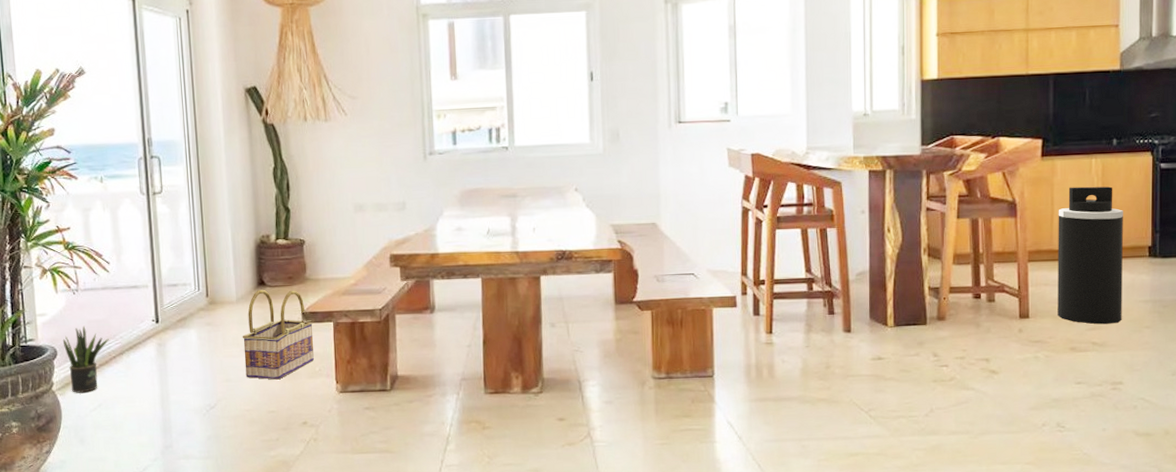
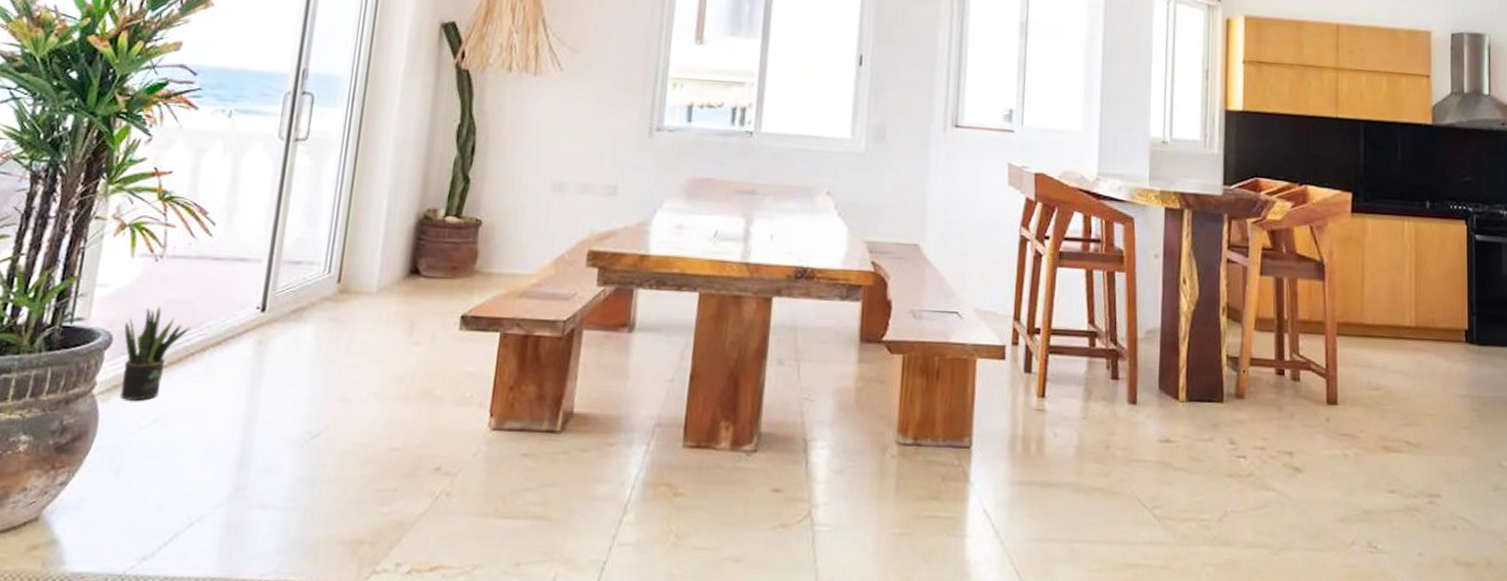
basket: present [242,289,314,380] -> none [369,279,475,405]
trash can: present [1057,186,1123,324] -> none [1368,251,1438,421]

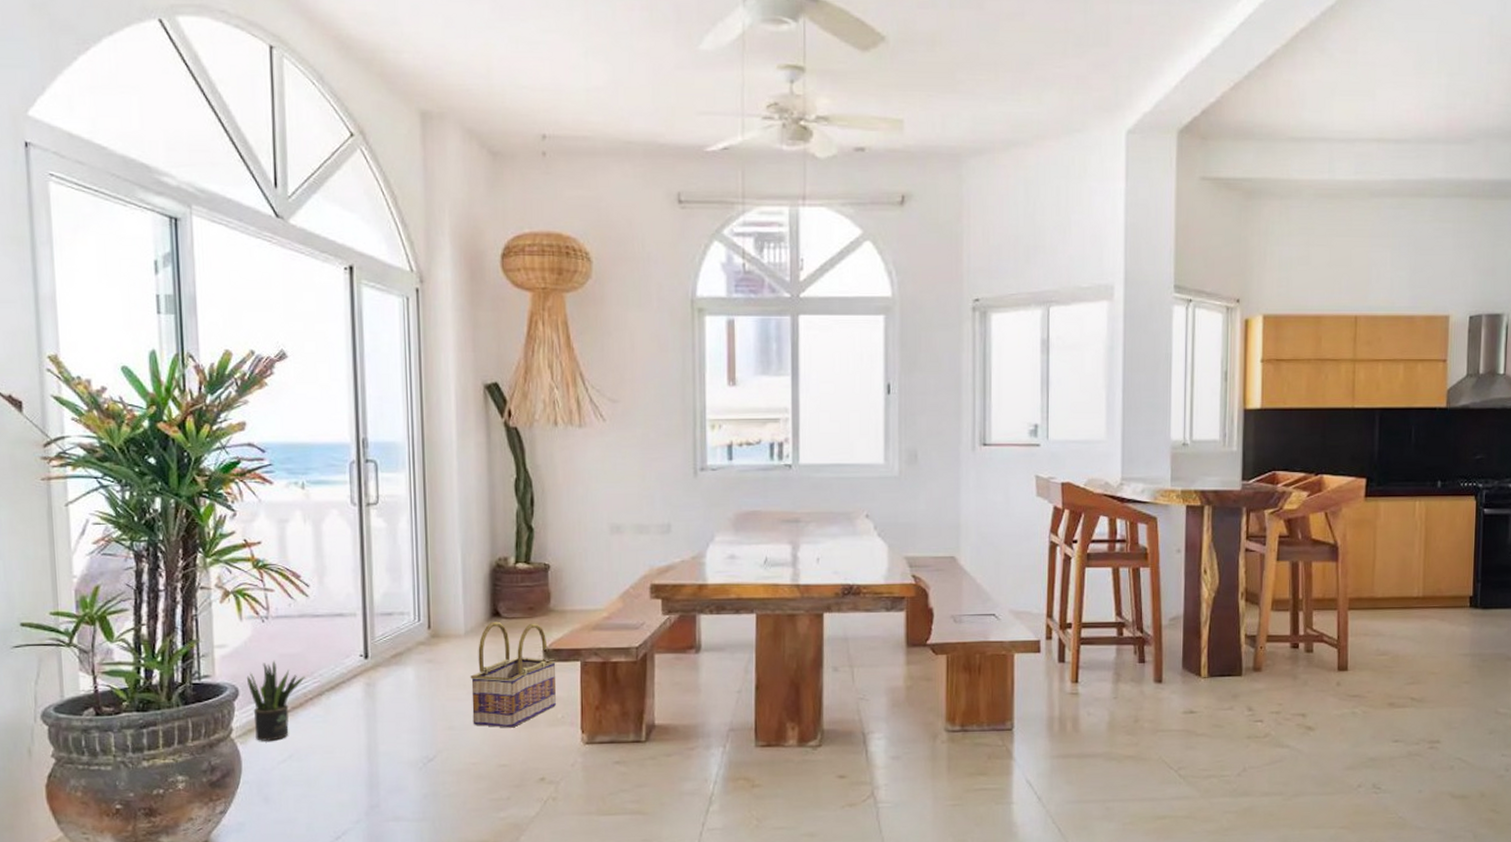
basket: none [369,279,475,405] -> present [470,621,557,728]

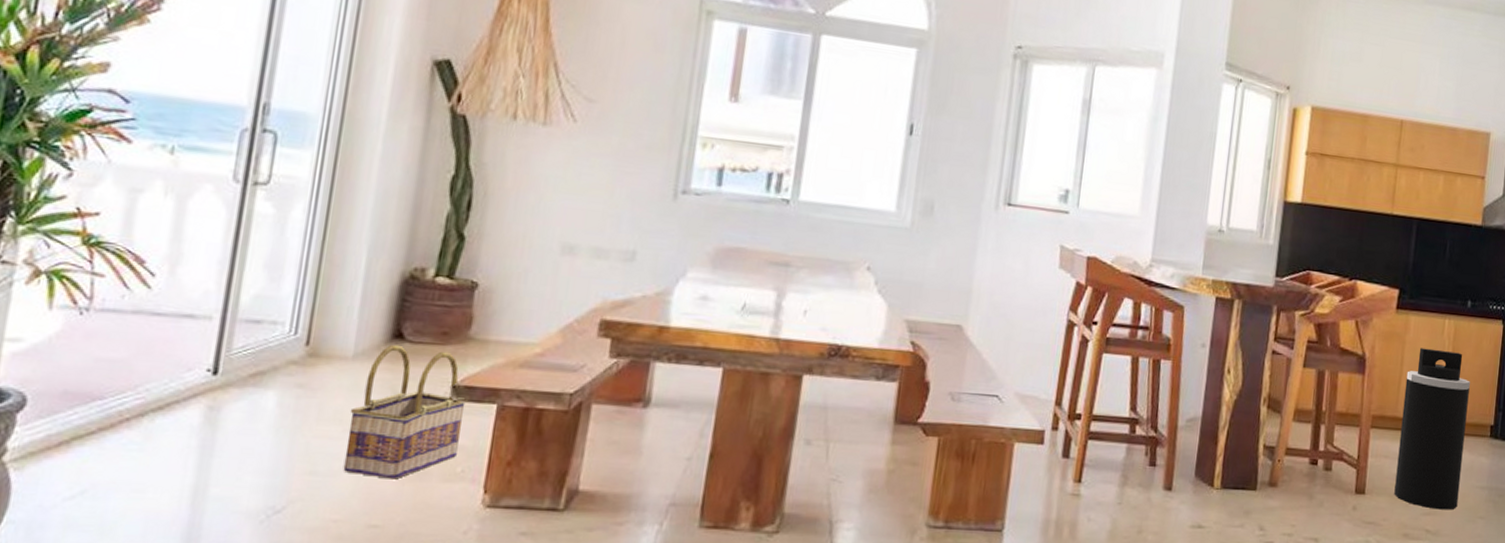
potted plant: present [246,660,305,741] -> none [38,365,125,470]
trash can: none [1376,530,1446,679] -> present [1394,348,1470,510]

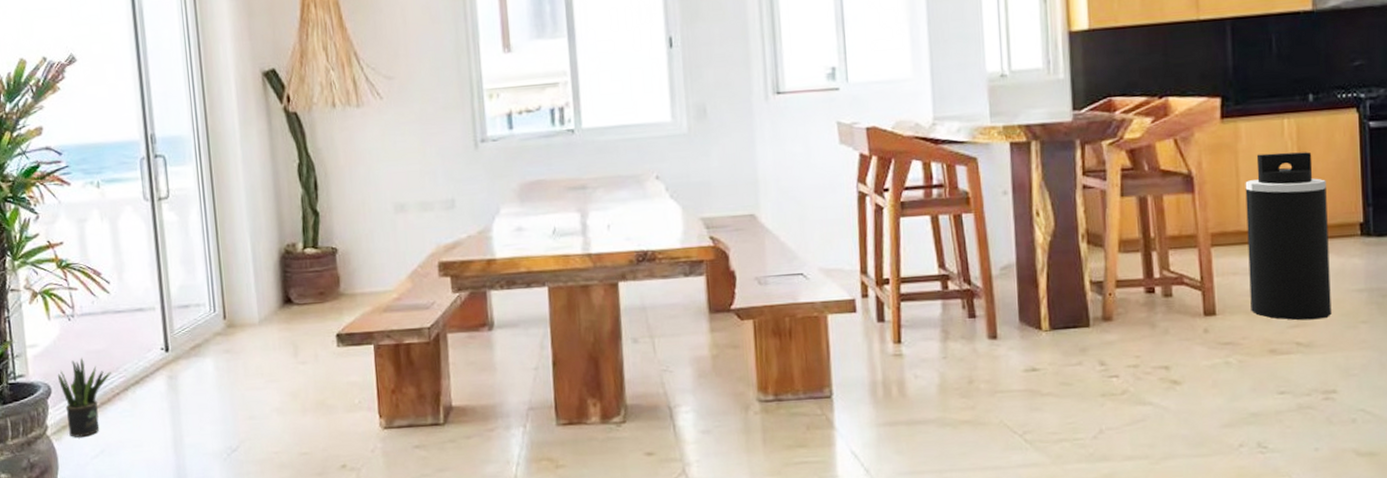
potted plant: none [38,365,125,470] -> present [57,357,111,437]
basket: present [343,344,468,480] -> none [266,308,352,416]

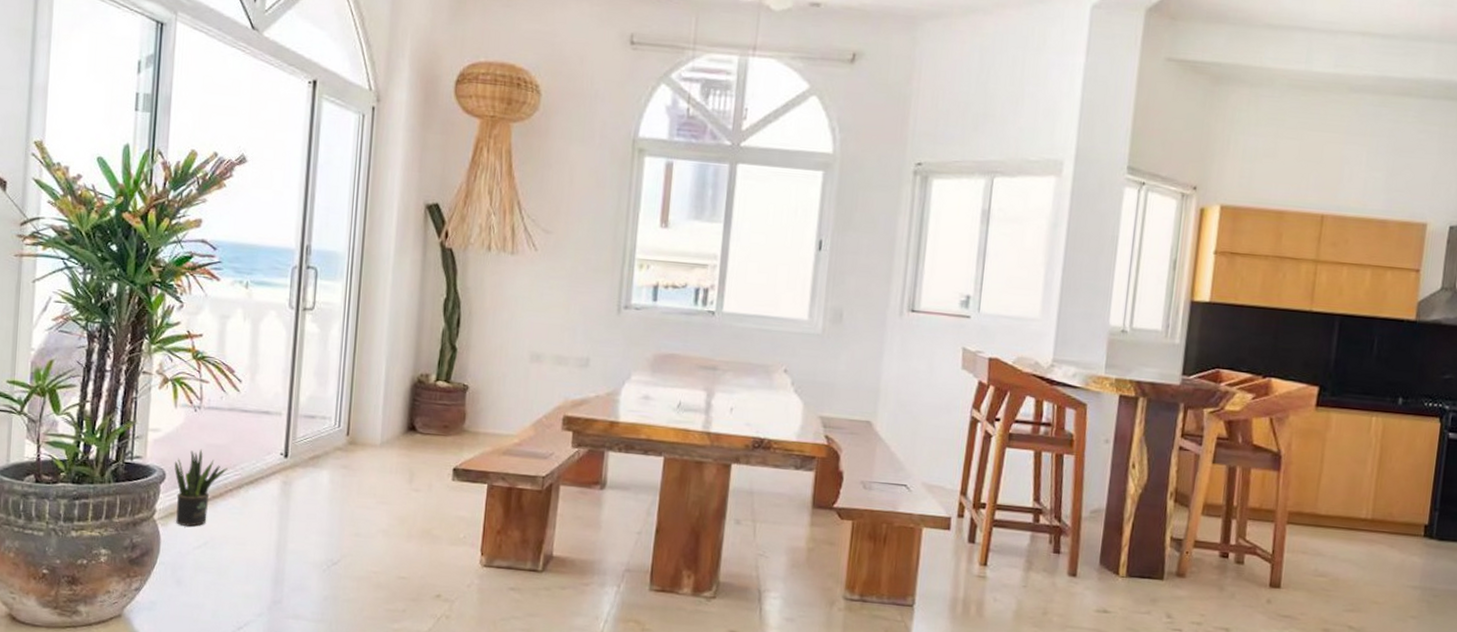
trash can: present [1245,152,1332,320] -> none [1313,445,1401,608]

